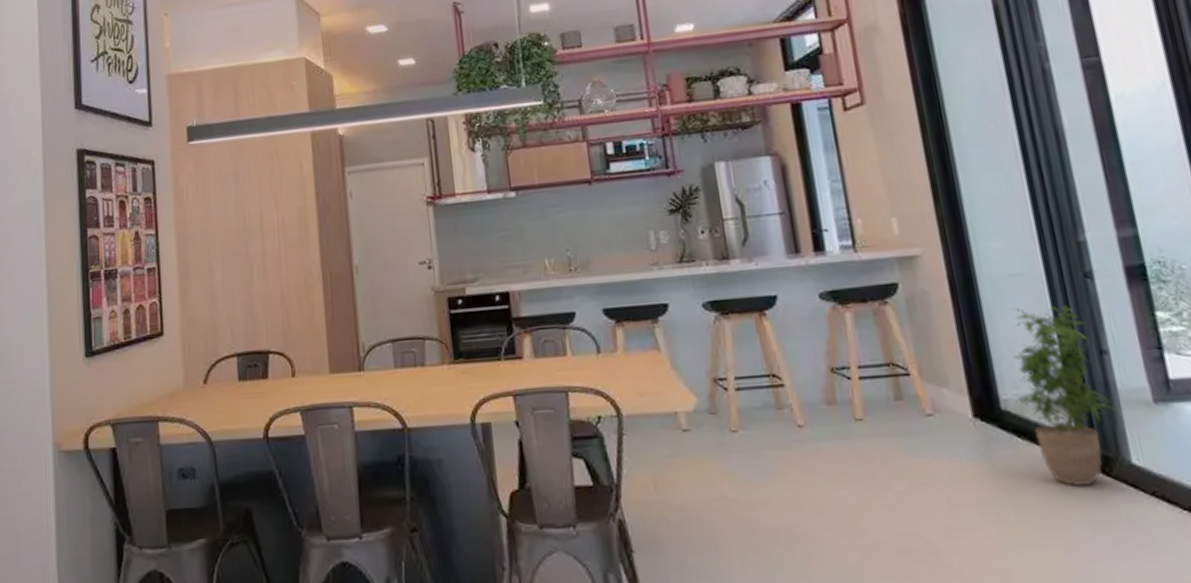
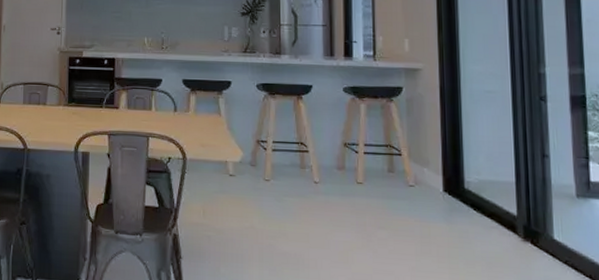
potted plant: present [1012,306,1114,486] -> none [476,116,547,251]

